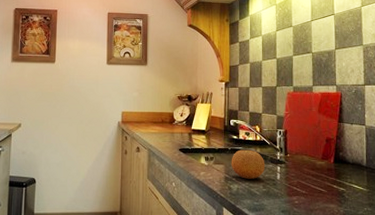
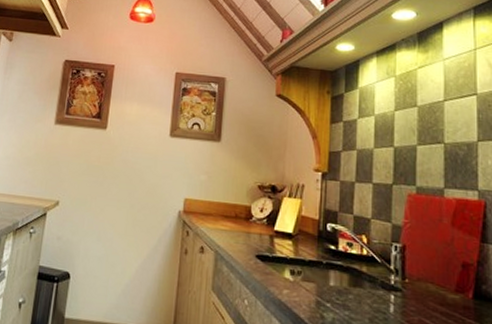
fruit: present [231,149,266,179] -> none [325,265,374,309]

